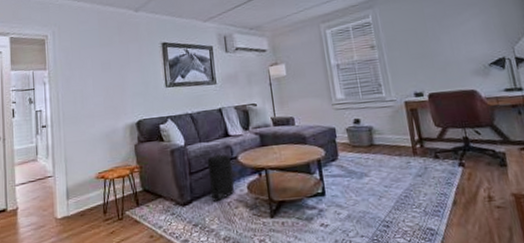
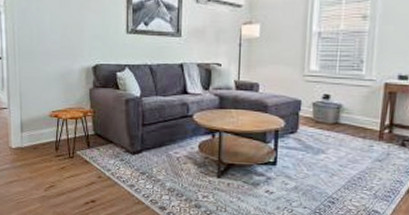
backpack: present [207,152,234,202] -> none [159,107,185,155]

